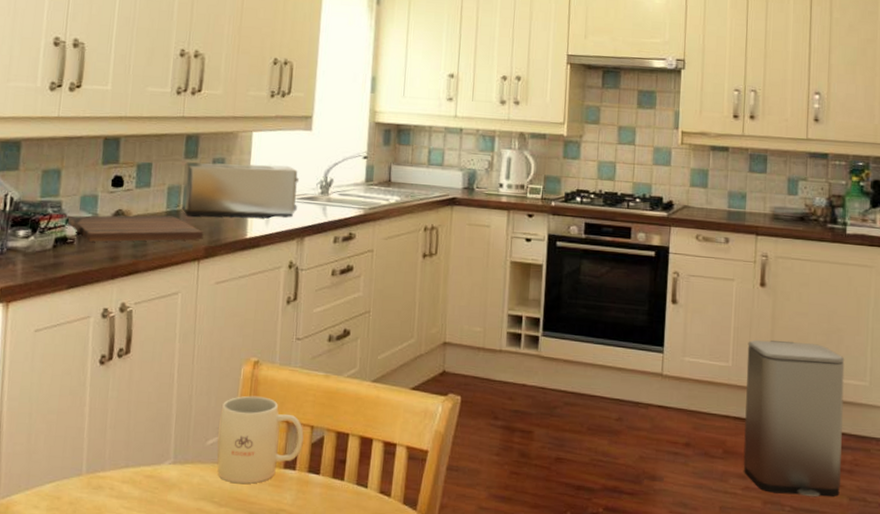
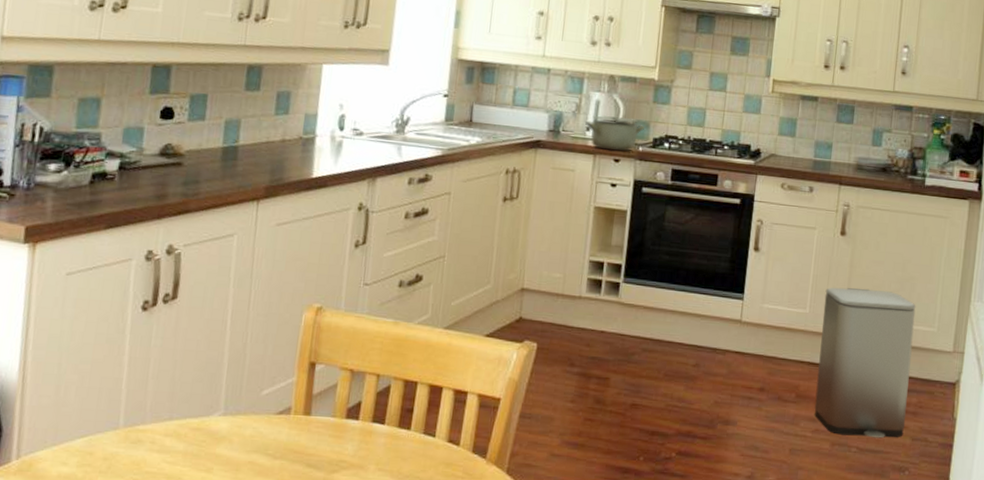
cutting board: present [67,215,204,242] -> none [108,149,265,179]
toaster: present [181,162,300,219] -> none [240,94,373,158]
mug: present [216,395,304,484] -> none [272,343,369,435]
saucepan: none [497,172,556,206] -> present [584,115,644,151]

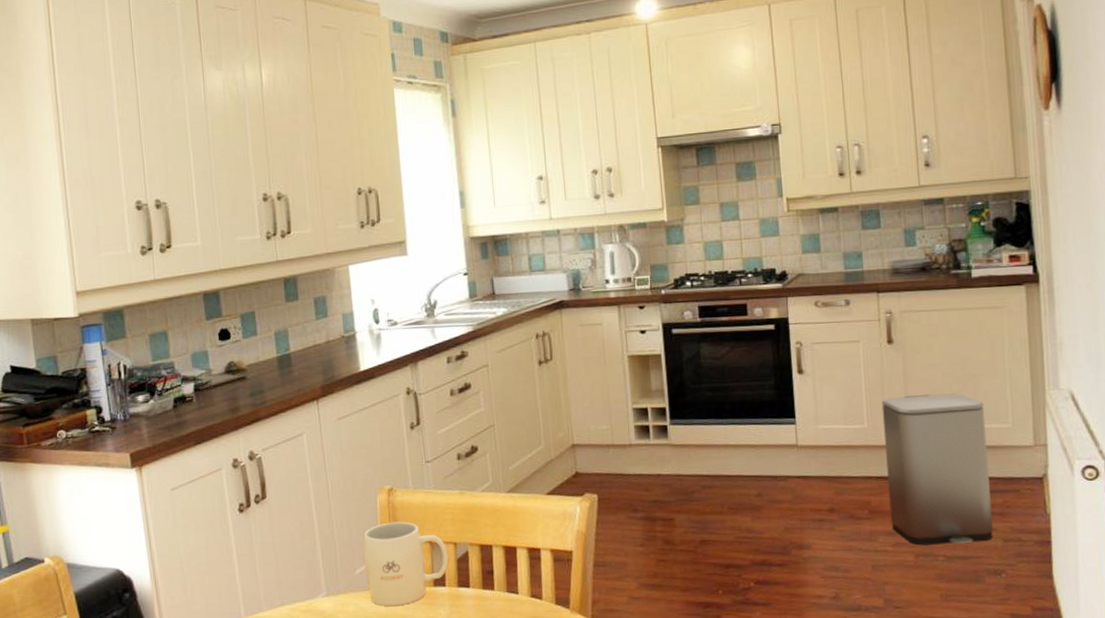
mug: none [272,343,369,435] -> present [363,521,449,607]
saucepan: present [584,115,644,151] -> none [602,263,663,299]

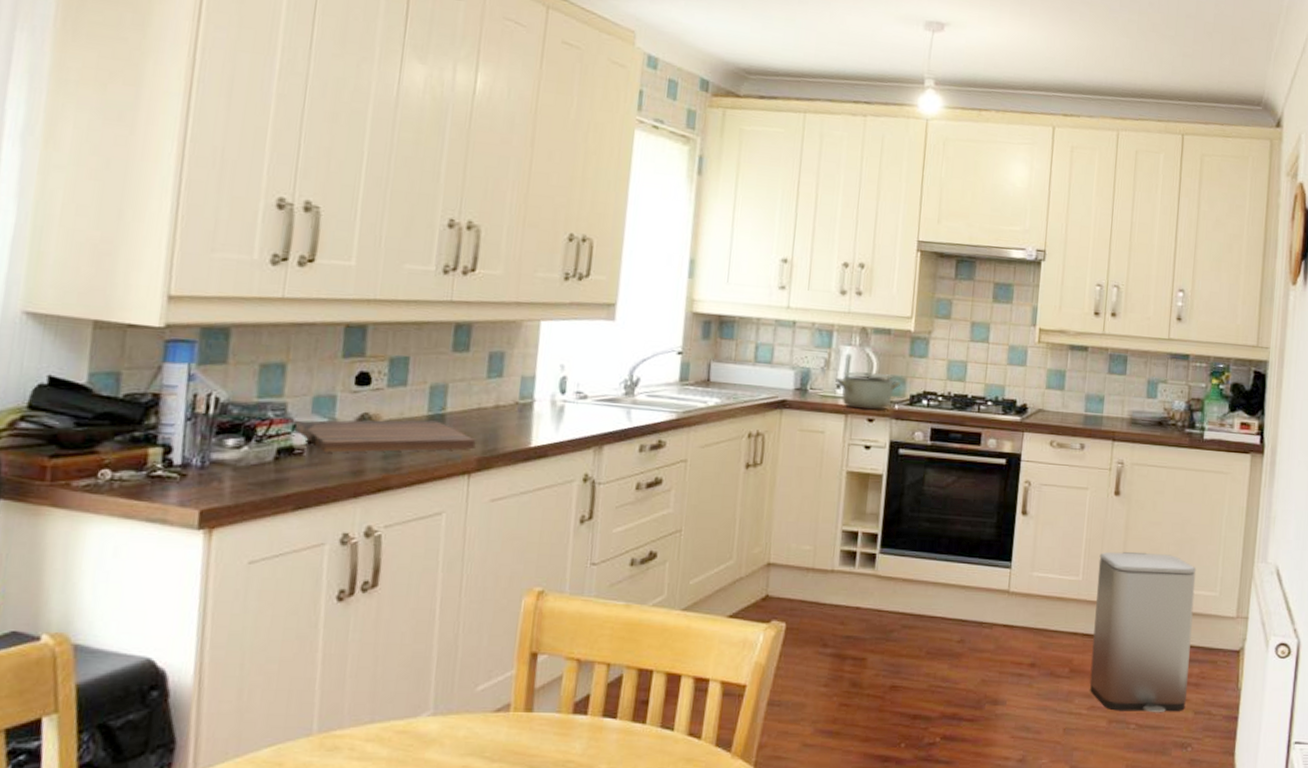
cutting board: none [182,360,318,397] -> present [295,420,476,453]
mug: present [363,521,449,607] -> none [488,631,599,735]
saucepan: none [602,263,663,299] -> present [834,371,900,410]

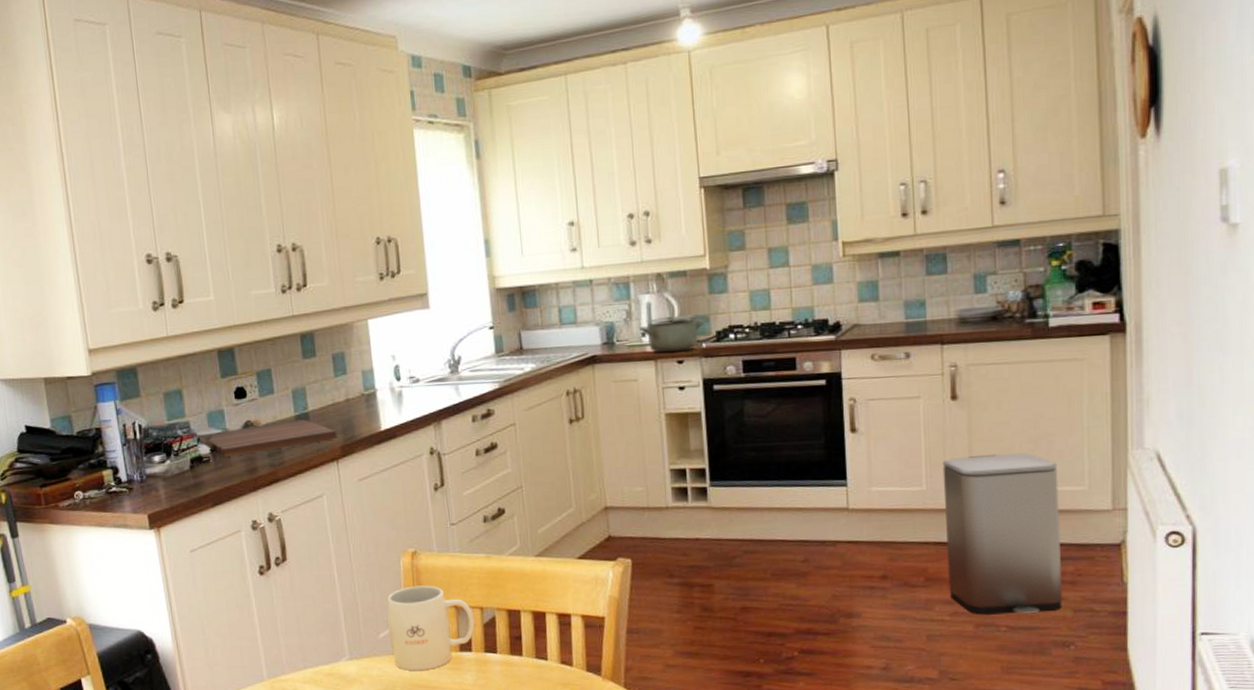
mug: none [488,631,599,735] -> present [387,585,475,671]

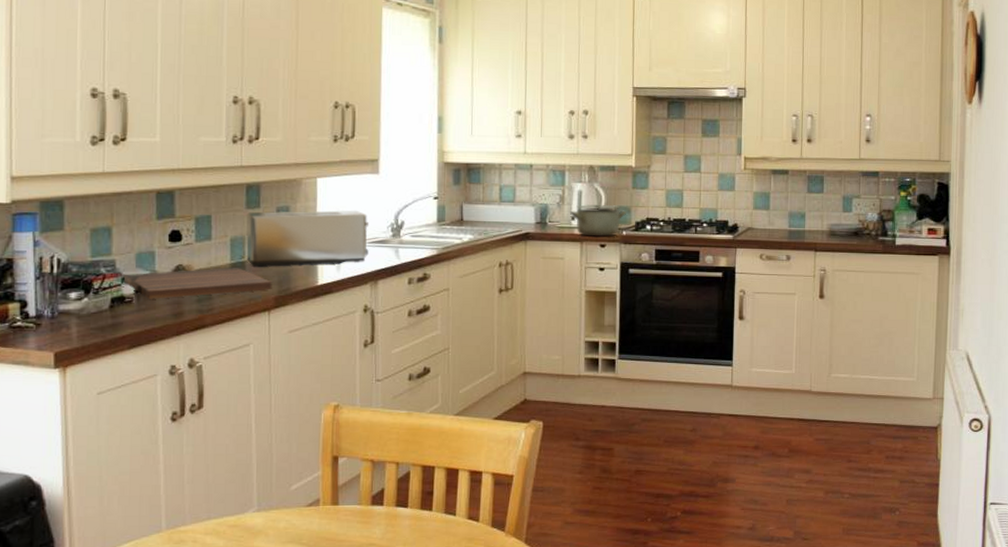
toaster: none [304,349,428,417] -> present [246,210,370,267]
mug: present [387,585,475,671] -> none [301,439,390,524]
pedal bin: present [942,453,1063,615] -> none [807,346,895,484]

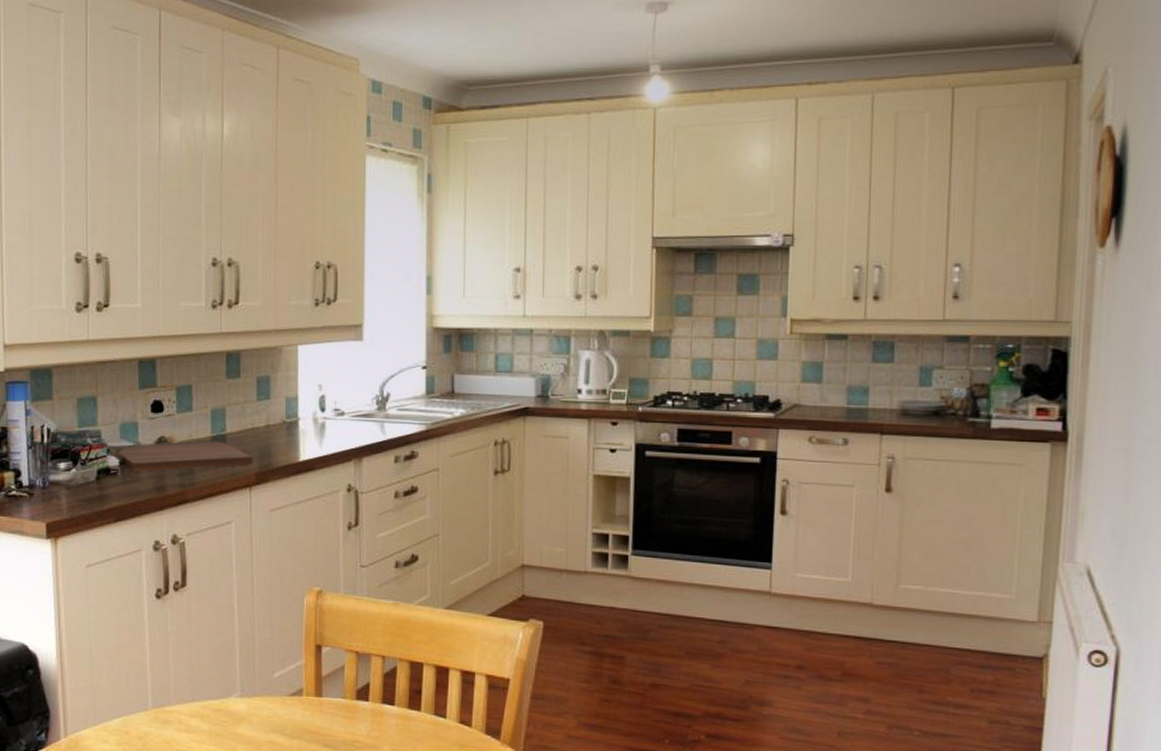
toaster: present [246,210,370,267] -> none [227,380,353,441]
saucepan: present [569,204,626,237] -> none [575,375,643,413]

